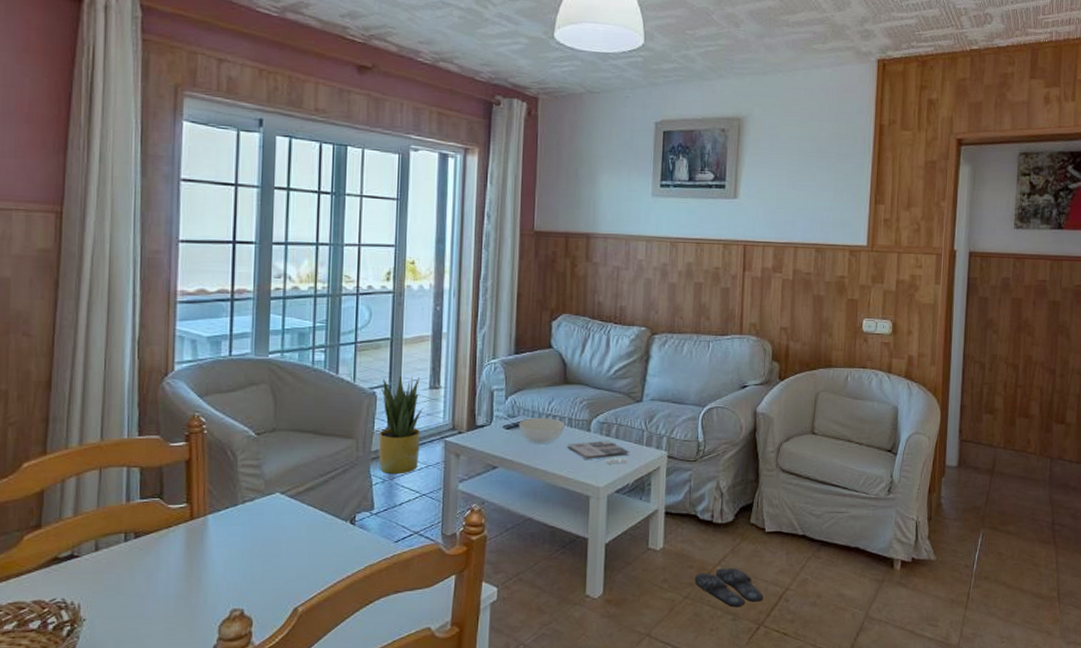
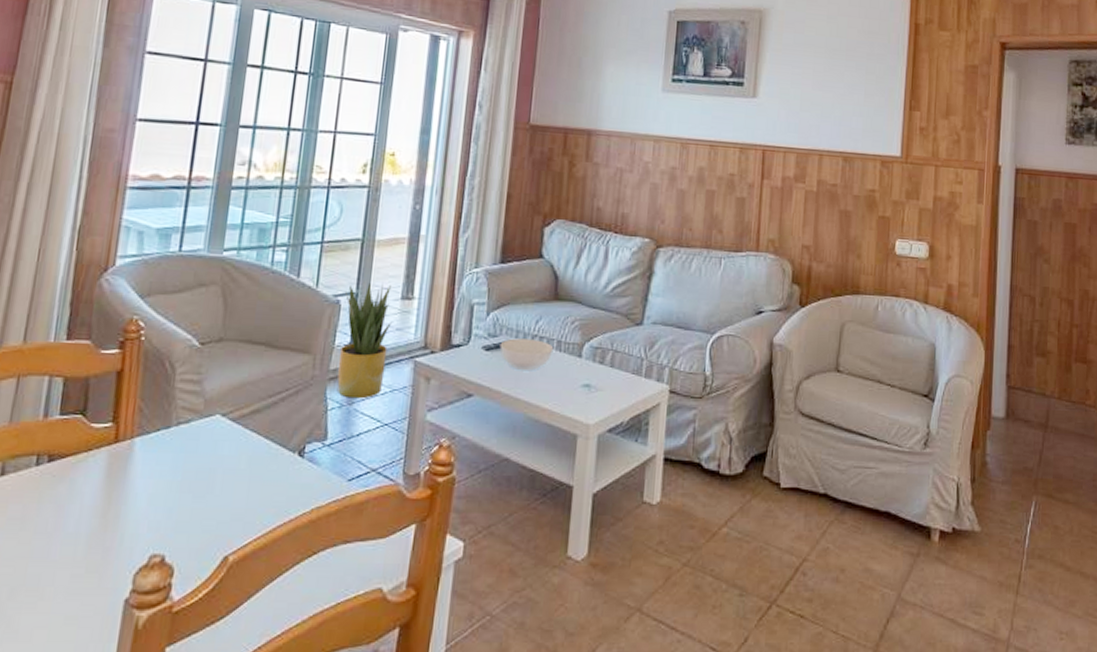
magazine: present [567,440,630,464] -> none [554,368,626,398]
slippers: present [694,568,764,607] -> none [696,530,777,579]

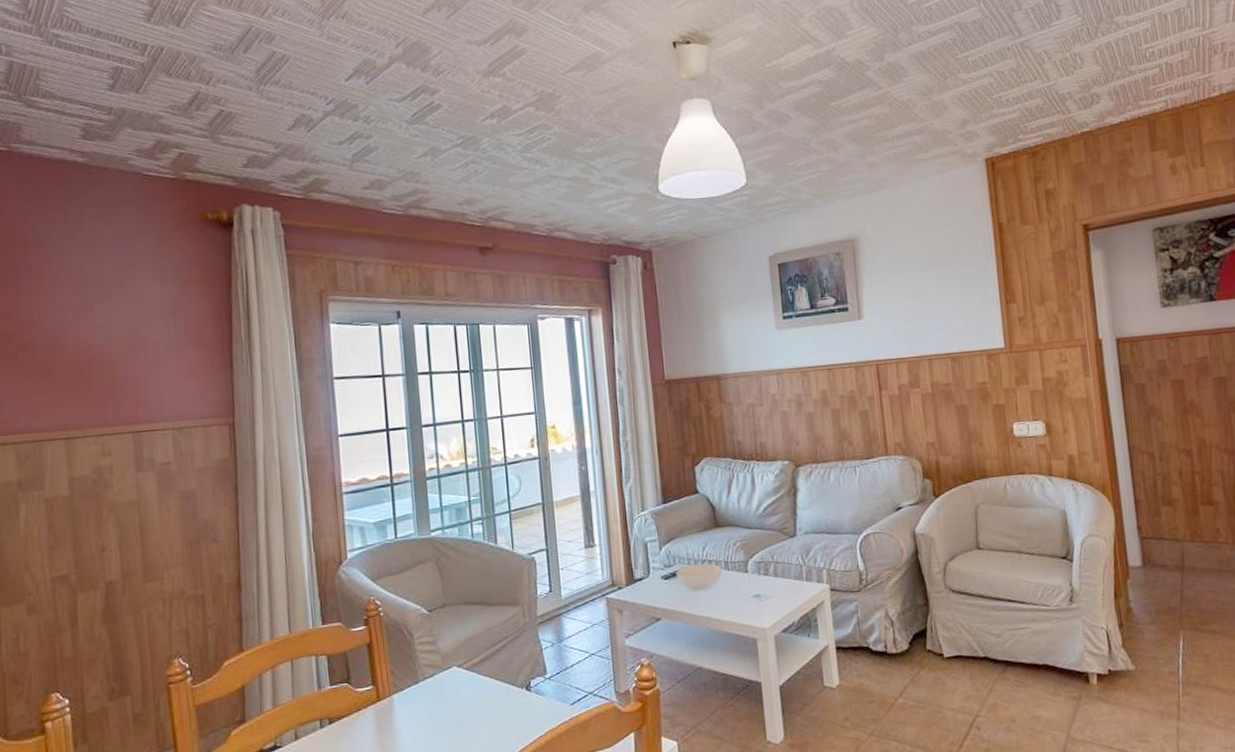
planter: present [336,282,394,399] -> none [536,537,584,637]

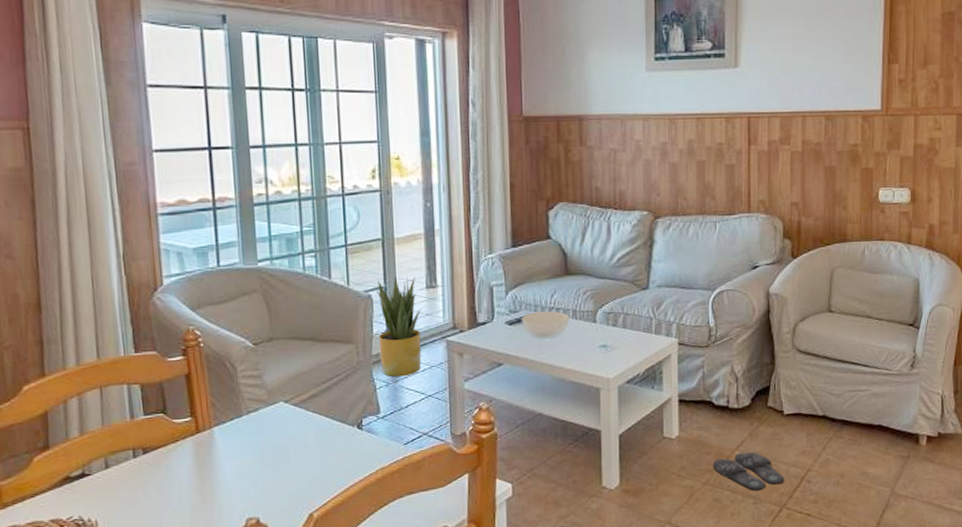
planter: none [536,537,584,637] -> present [374,276,422,377]
slippers: none [877,699,953,740] -> present [713,452,785,491]

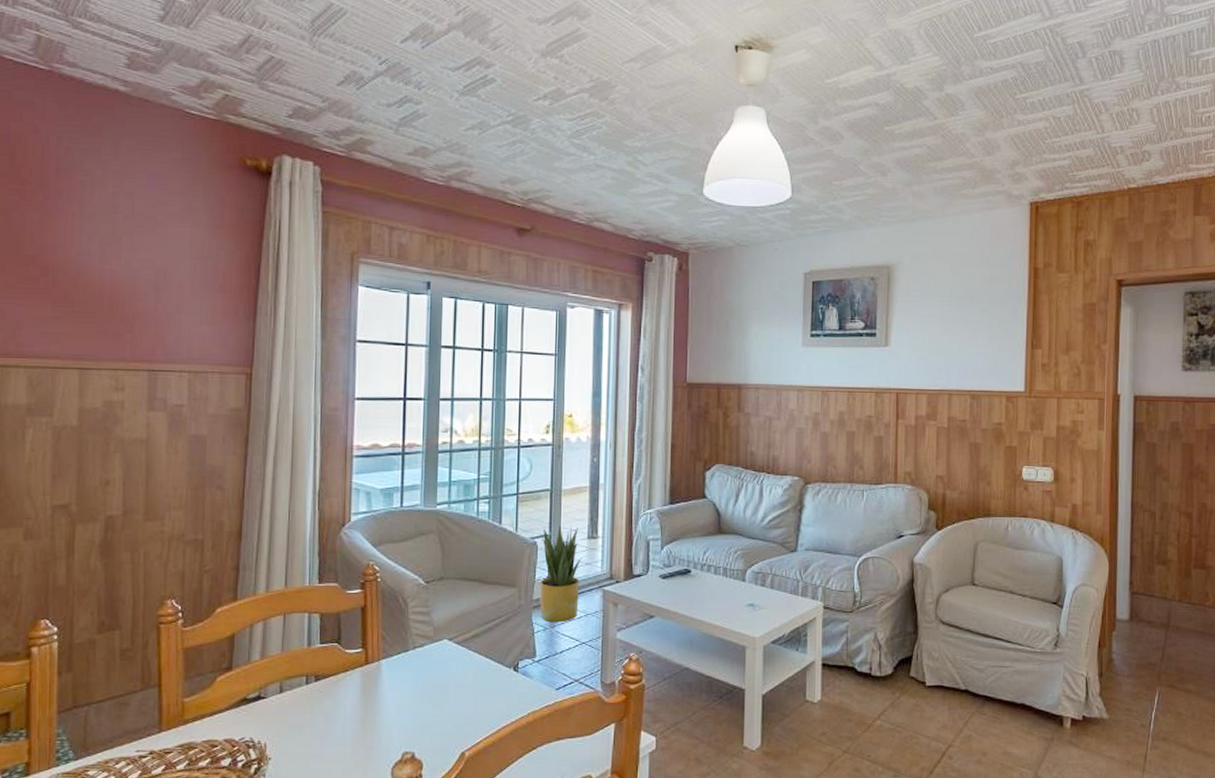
bowl: present [521,311,570,340] -> none [674,567,721,595]
slippers: present [713,452,785,491] -> none [853,723,926,762]

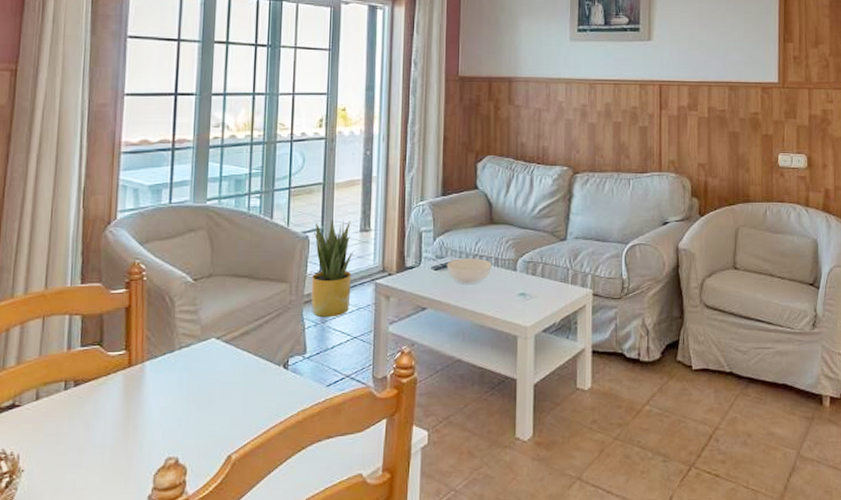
bowl: none [674,567,721,595] -> present [446,258,492,286]

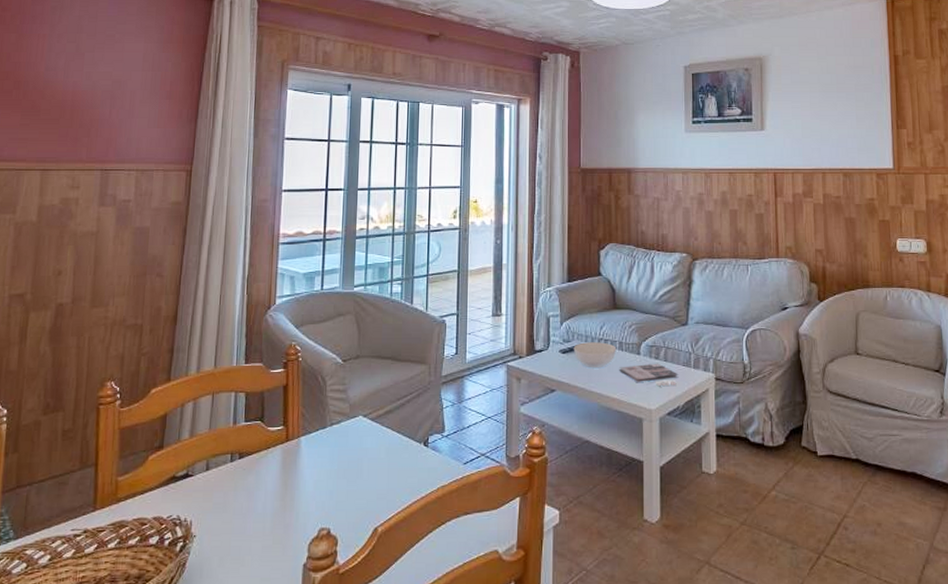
planter: present [311,219,355,318] -> none [448,304,488,398]
magazine: none [494,279,556,304] -> present [619,363,679,387]

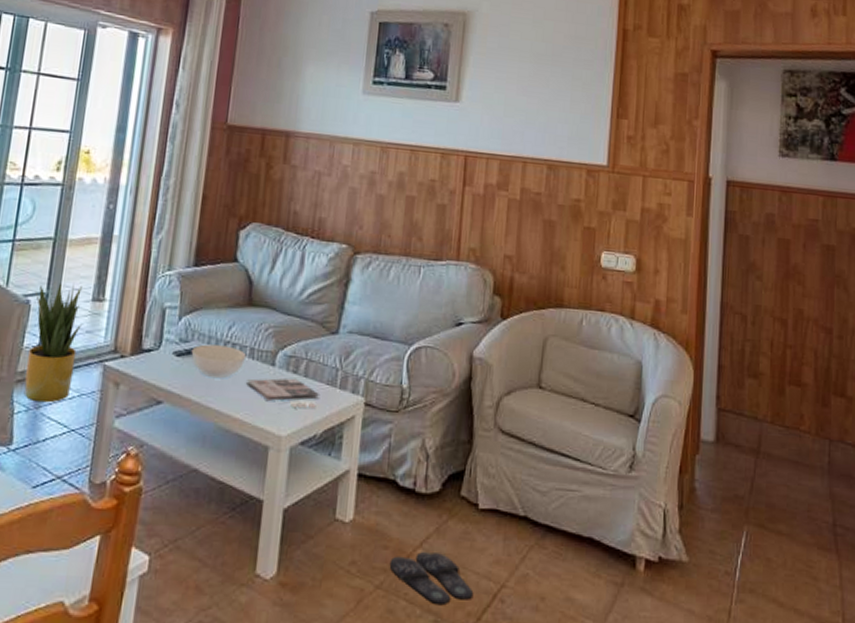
planter: none [448,304,488,398] -> present [23,283,84,403]
slippers: none [750,493,822,534] -> present [389,552,474,604]

